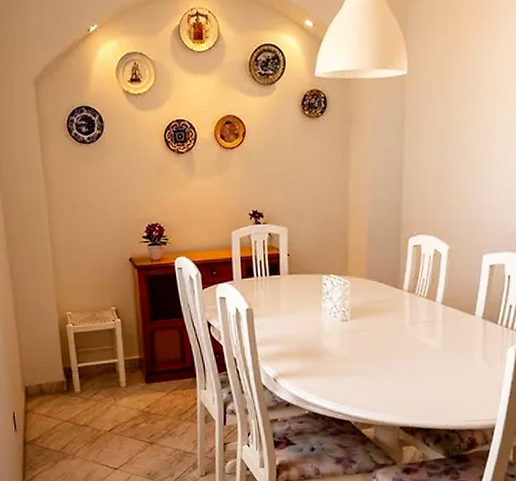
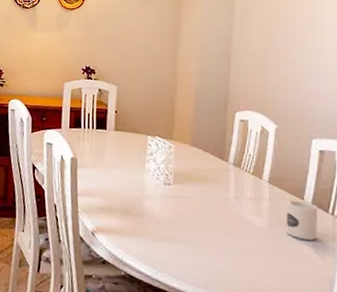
mug: none [458,316,488,353] -> present [285,200,318,240]

